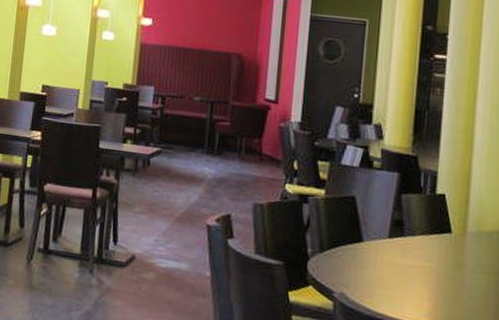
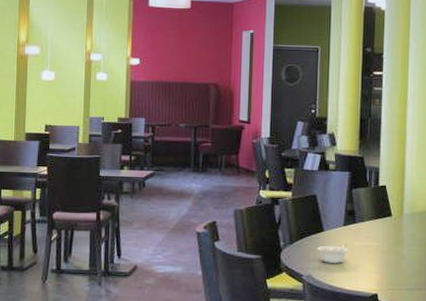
legume: none [353,259,394,284] -> present [317,243,349,263]

